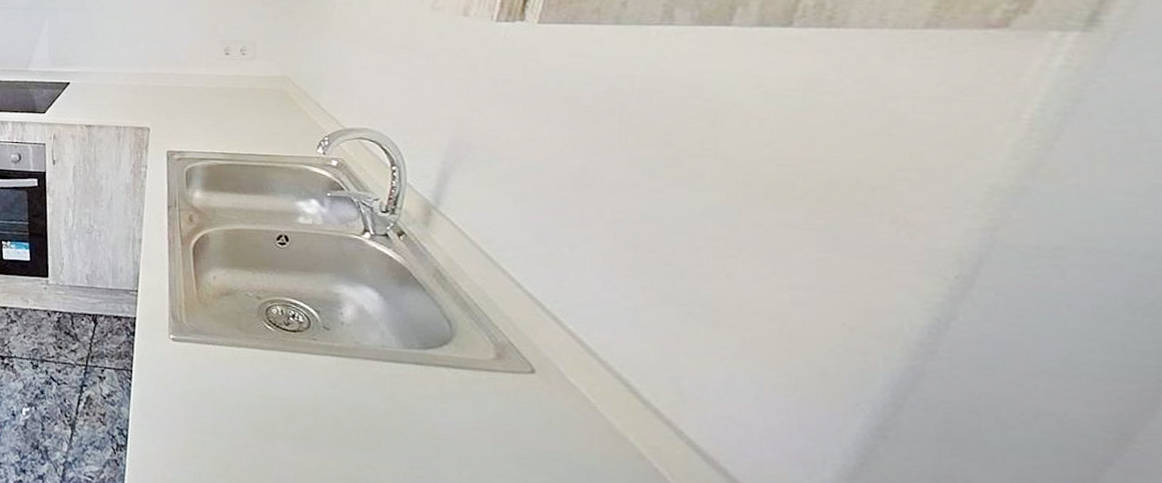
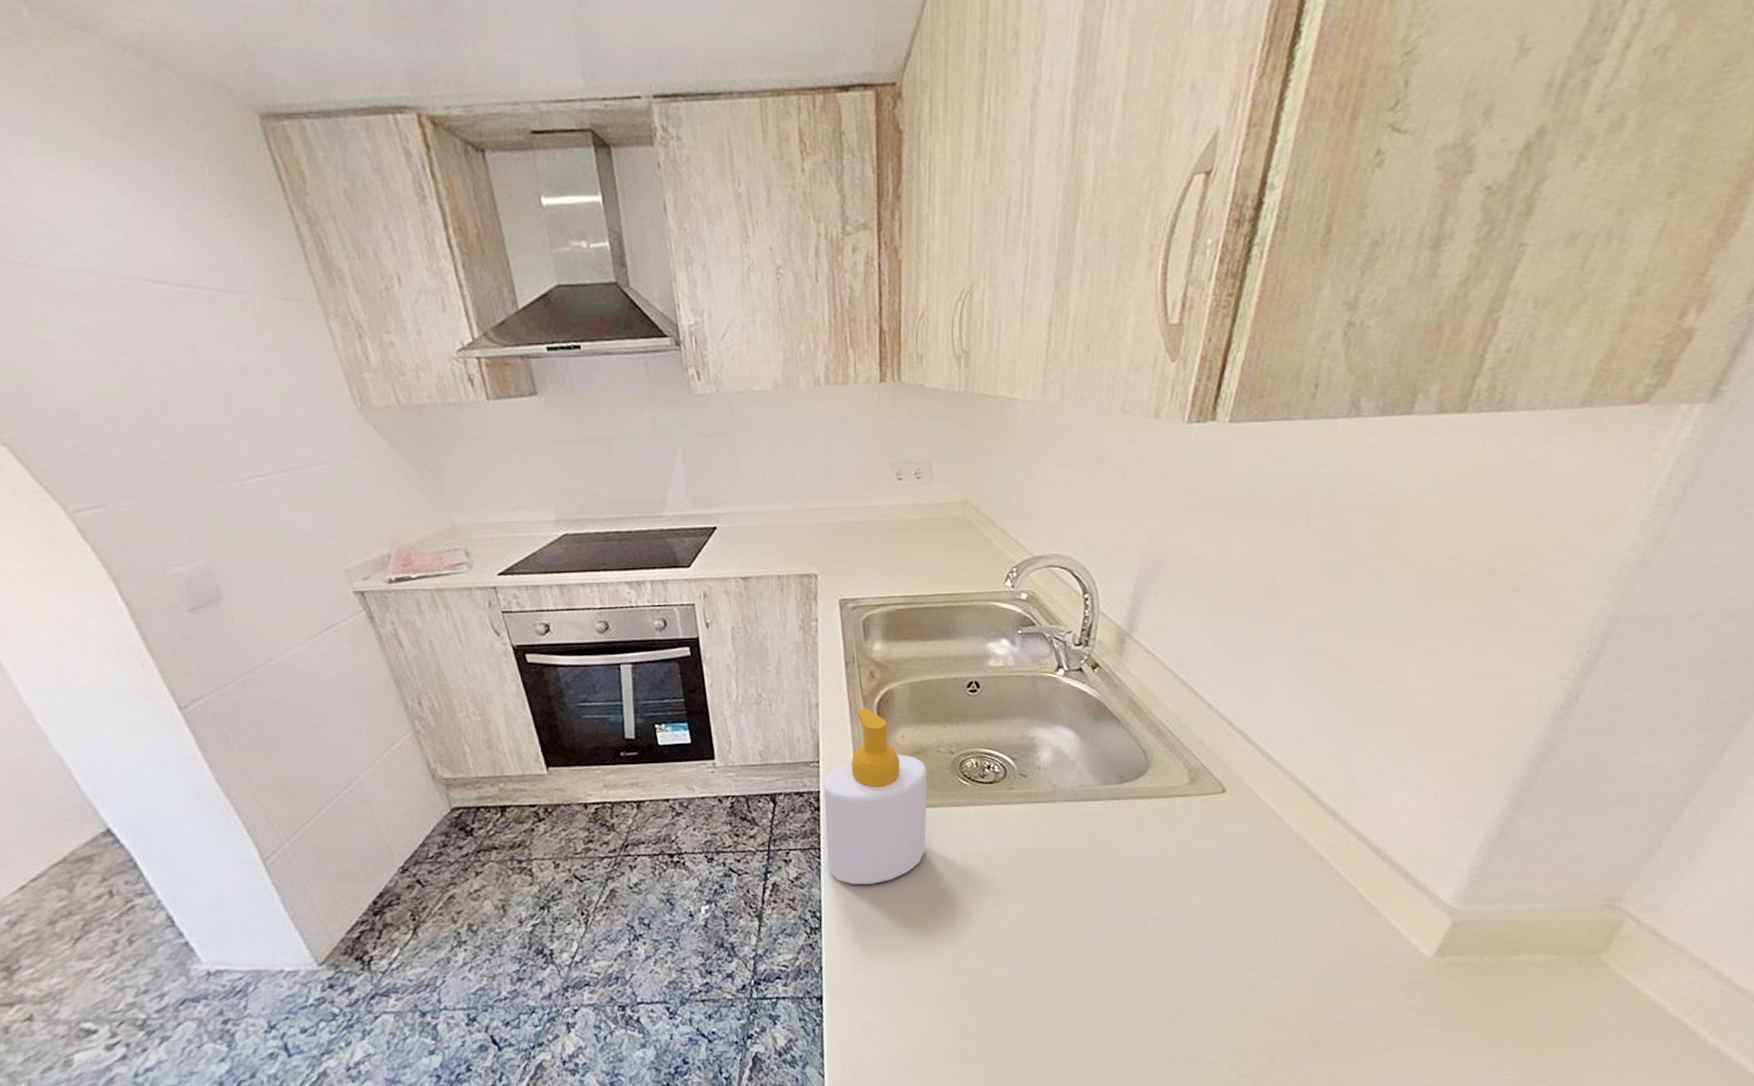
soap bottle: none [138,248,235,412] -> present [823,708,927,885]

